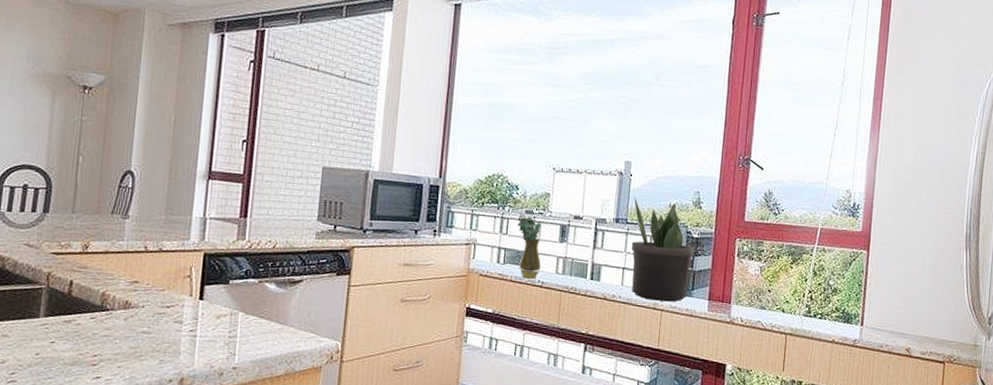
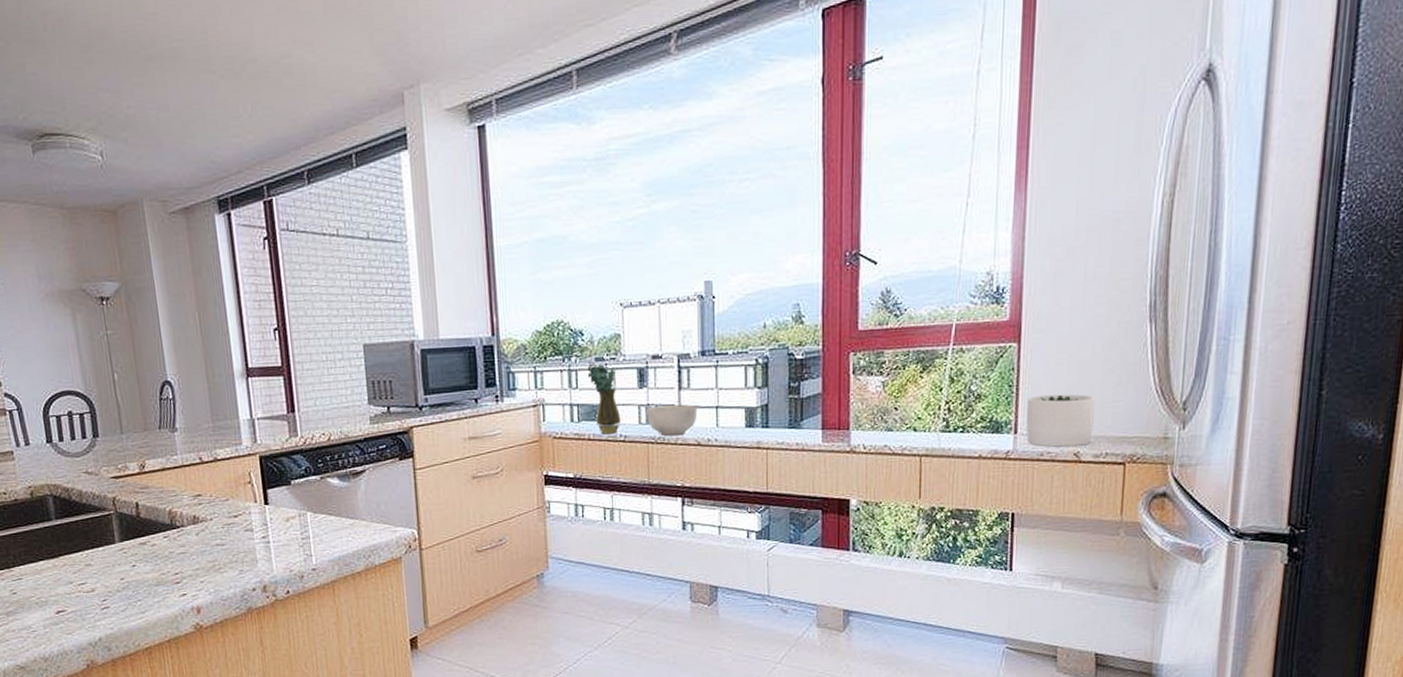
bowl: none [563,260,607,289] -> present [646,404,698,437]
planter: present [631,197,694,302] -> none [720,319,799,439]
planter: none [870,296,923,344] -> present [1026,394,1095,448]

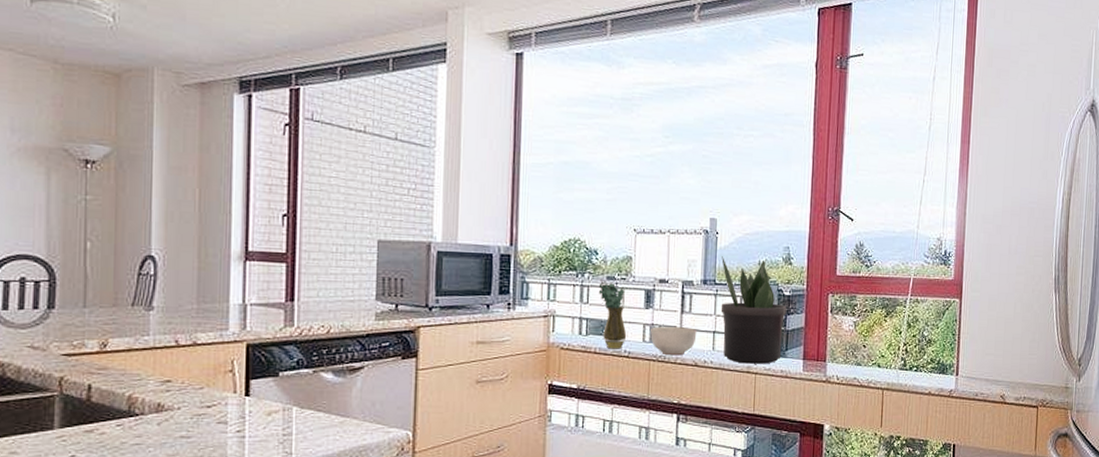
planter: none [720,319,799,439] -> present [720,256,786,364]
planter: present [1026,394,1095,448] -> none [965,344,1016,391]

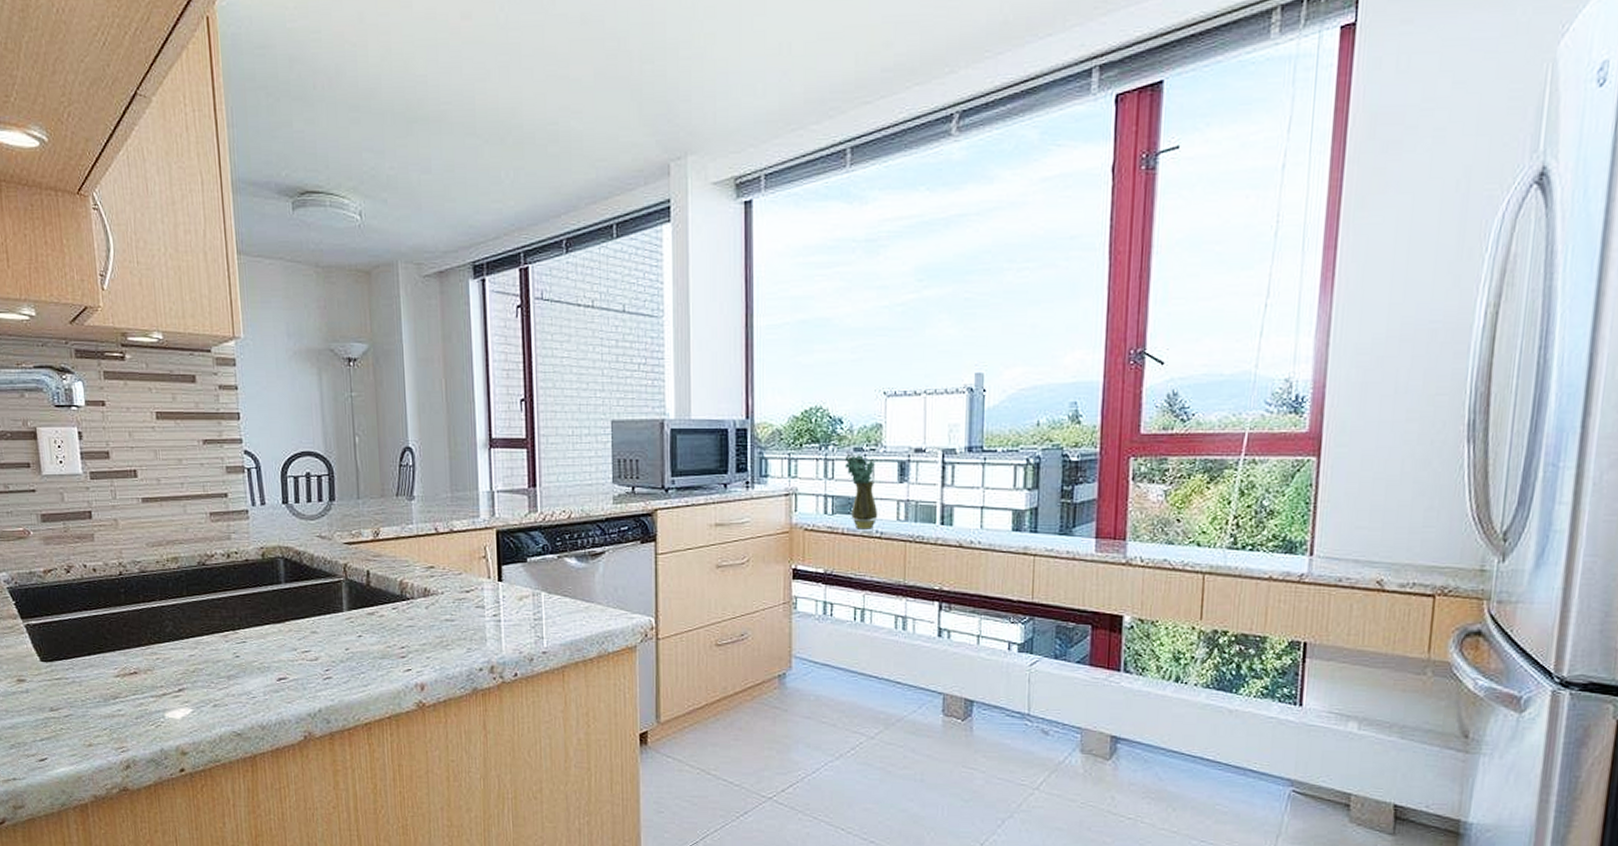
bowl: present [650,327,697,356] -> none [906,503,961,536]
planter: present [720,256,786,364] -> none [990,417,1073,544]

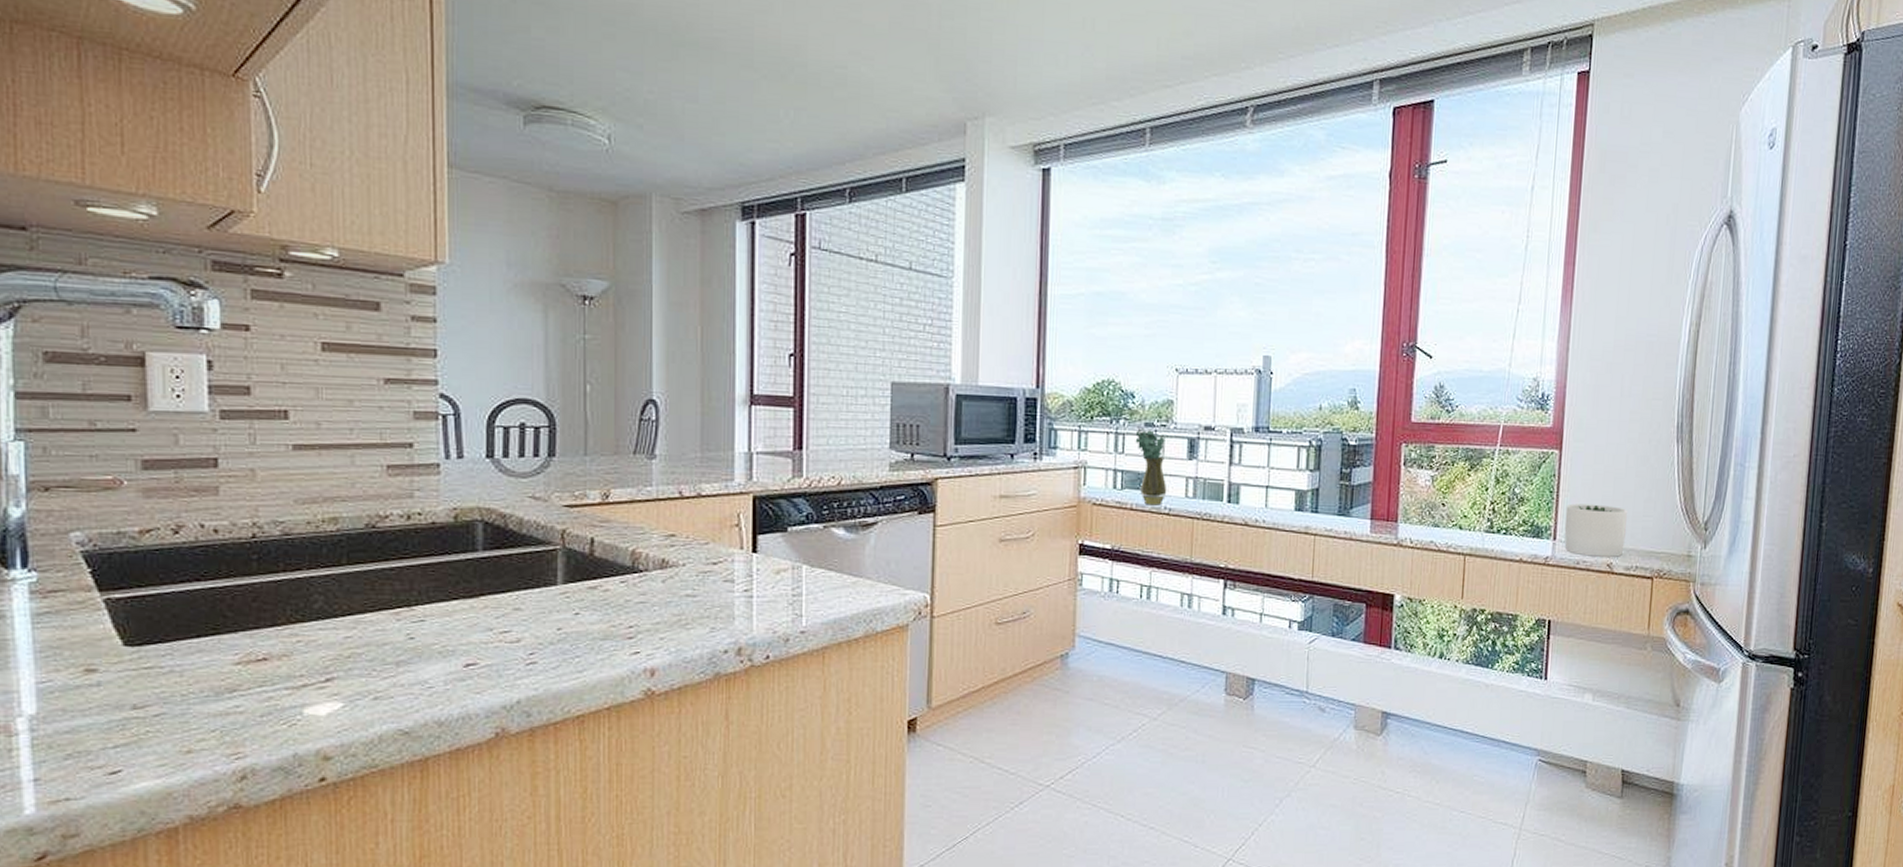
planter: none [1323,515,1402,575] -> present [1564,503,1627,558]

